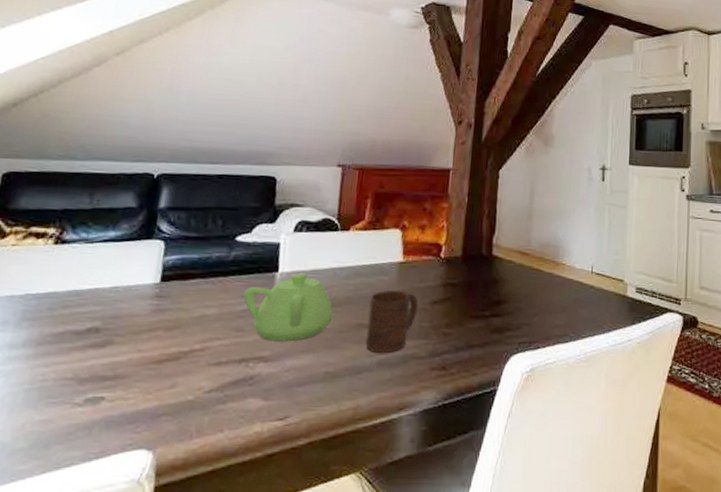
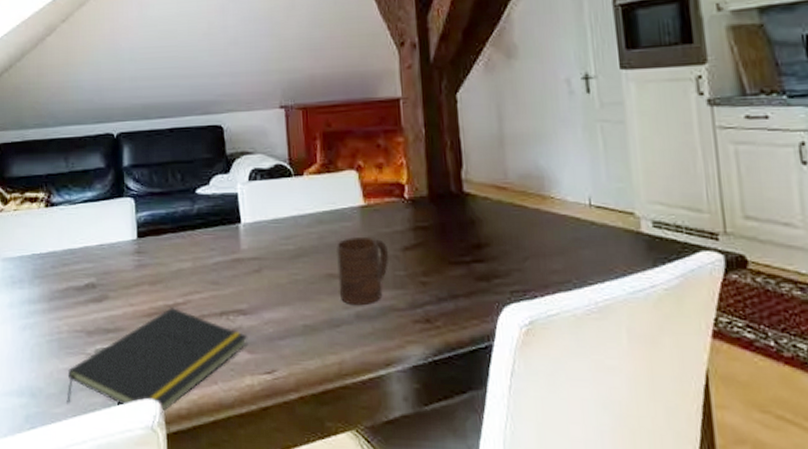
notepad: none [36,353,266,466] -> present [67,306,248,414]
teapot: present [243,272,333,342] -> none [213,223,301,294]

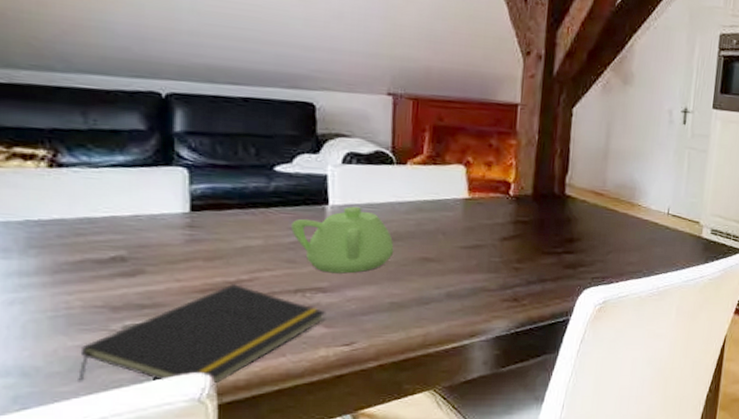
teapot: none [213,223,301,294] -> present [291,206,394,274]
cup: present [335,238,389,306] -> none [432,226,487,286]

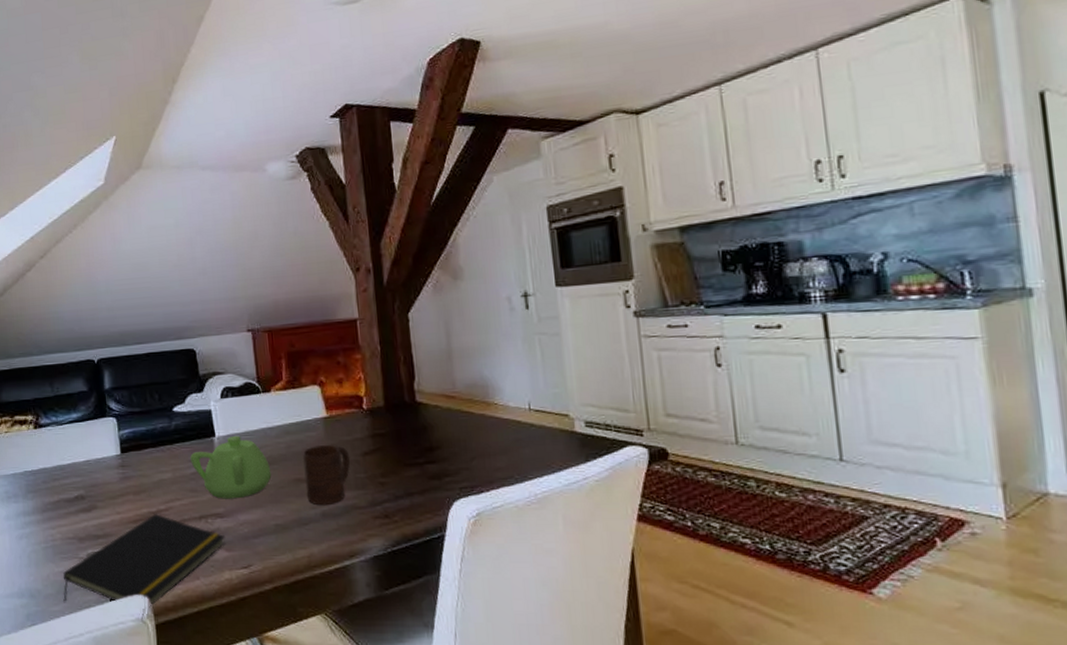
cup: none [432,226,487,286] -> present [302,445,351,506]

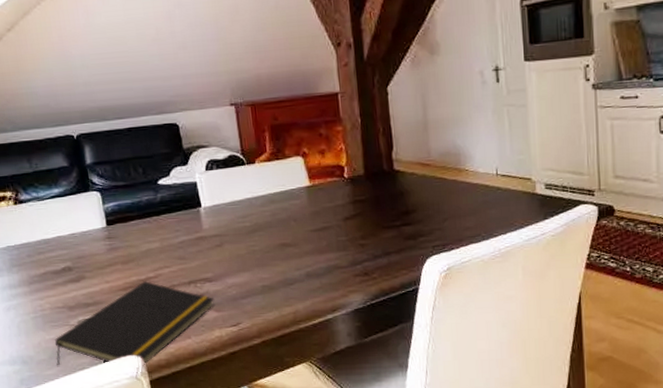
teapot: present [190,435,272,499] -> none [177,205,258,265]
cup: present [302,445,351,506] -> none [287,212,333,267]

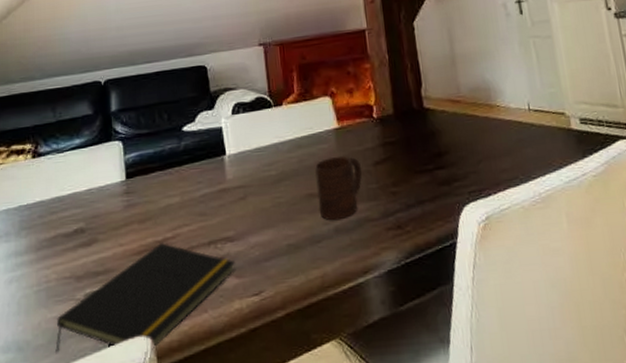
cup: none [287,212,333,267] -> present [314,156,362,221]

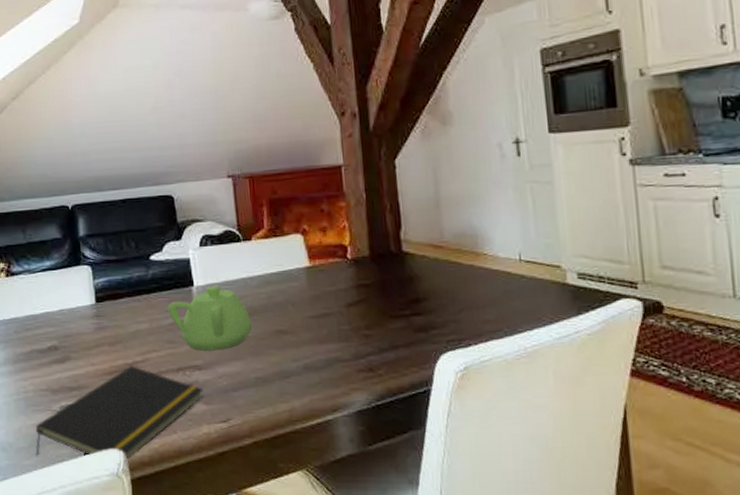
teapot: none [200,152,284,221] -> present [168,285,252,351]
cup: present [314,156,362,221] -> none [284,296,334,358]

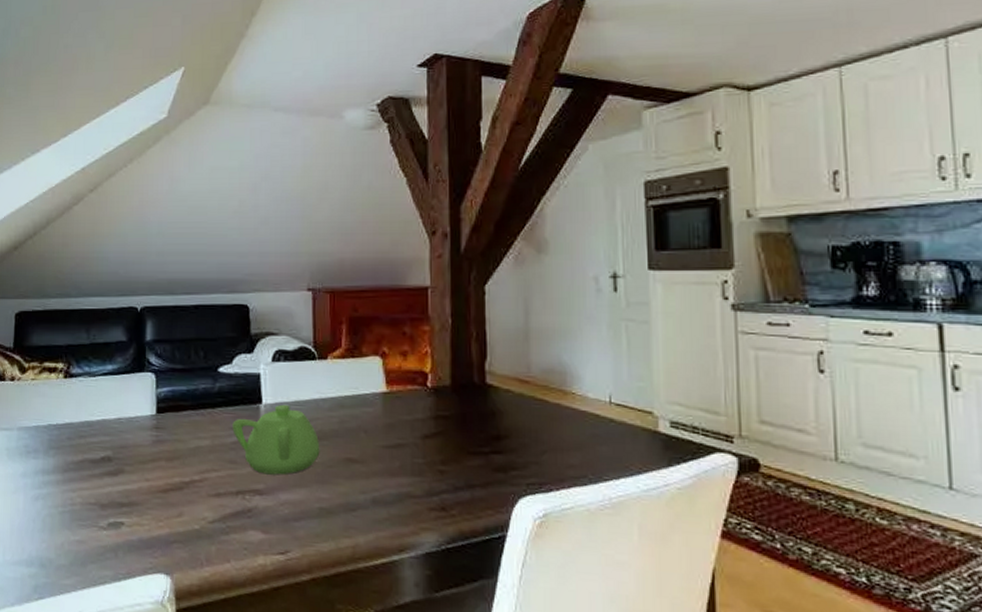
notepad: present [35,364,204,462] -> none [76,483,263,590]

